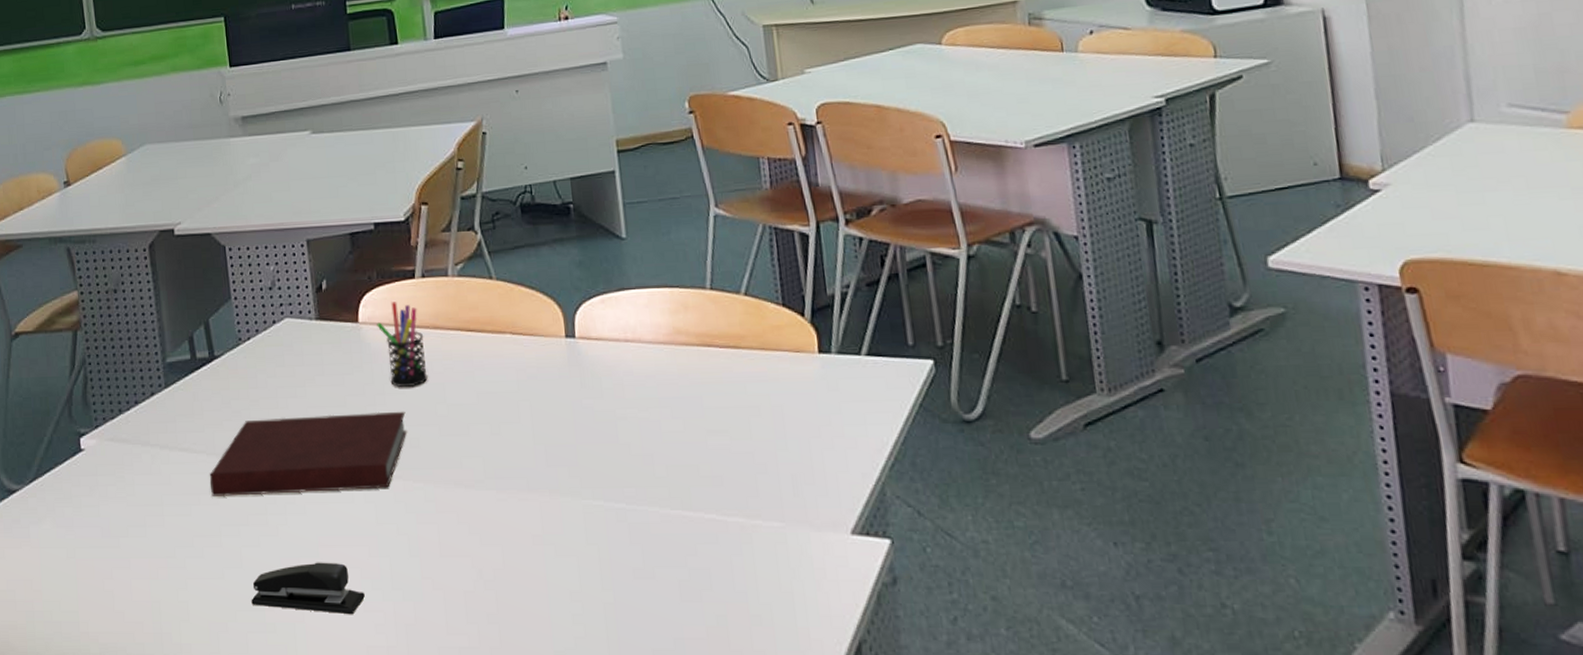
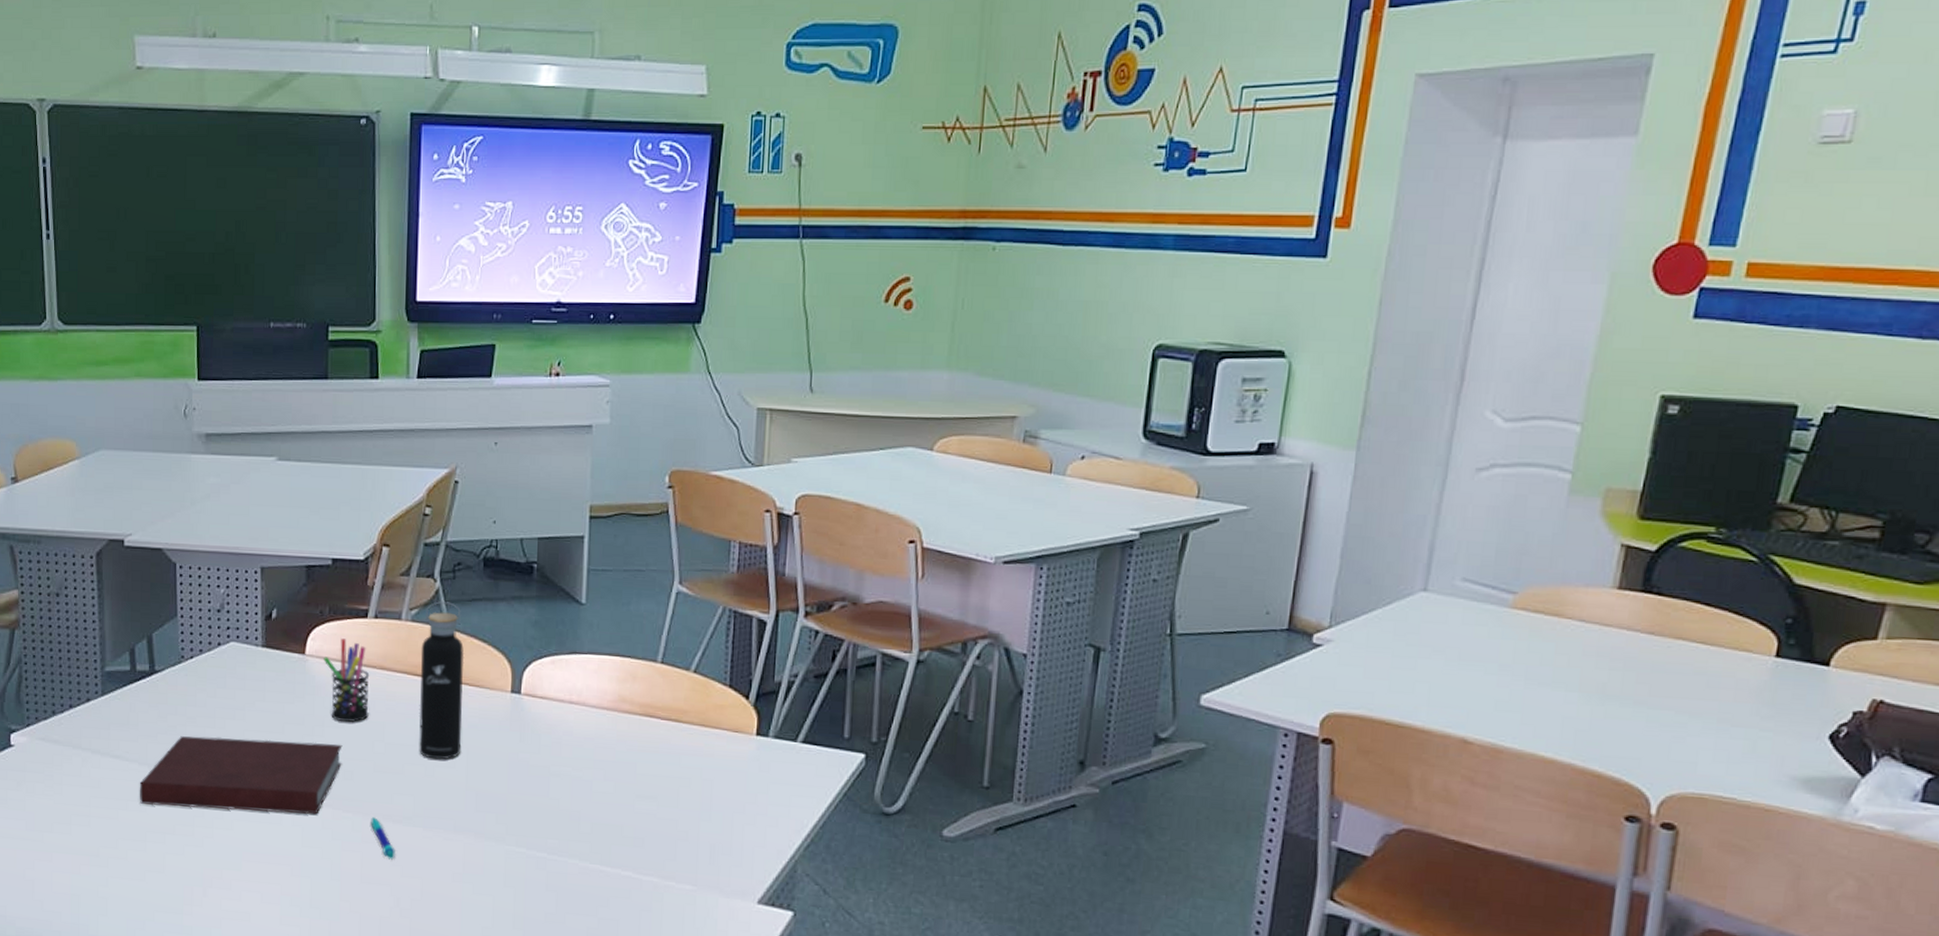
stapler: present [251,562,365,615] -> none [170,875,283,927]
pen: none [442,484,472,528] -> present [371,817,395,860]
water bottle: none [470,252,524,416] -> present [419,601,465,760]

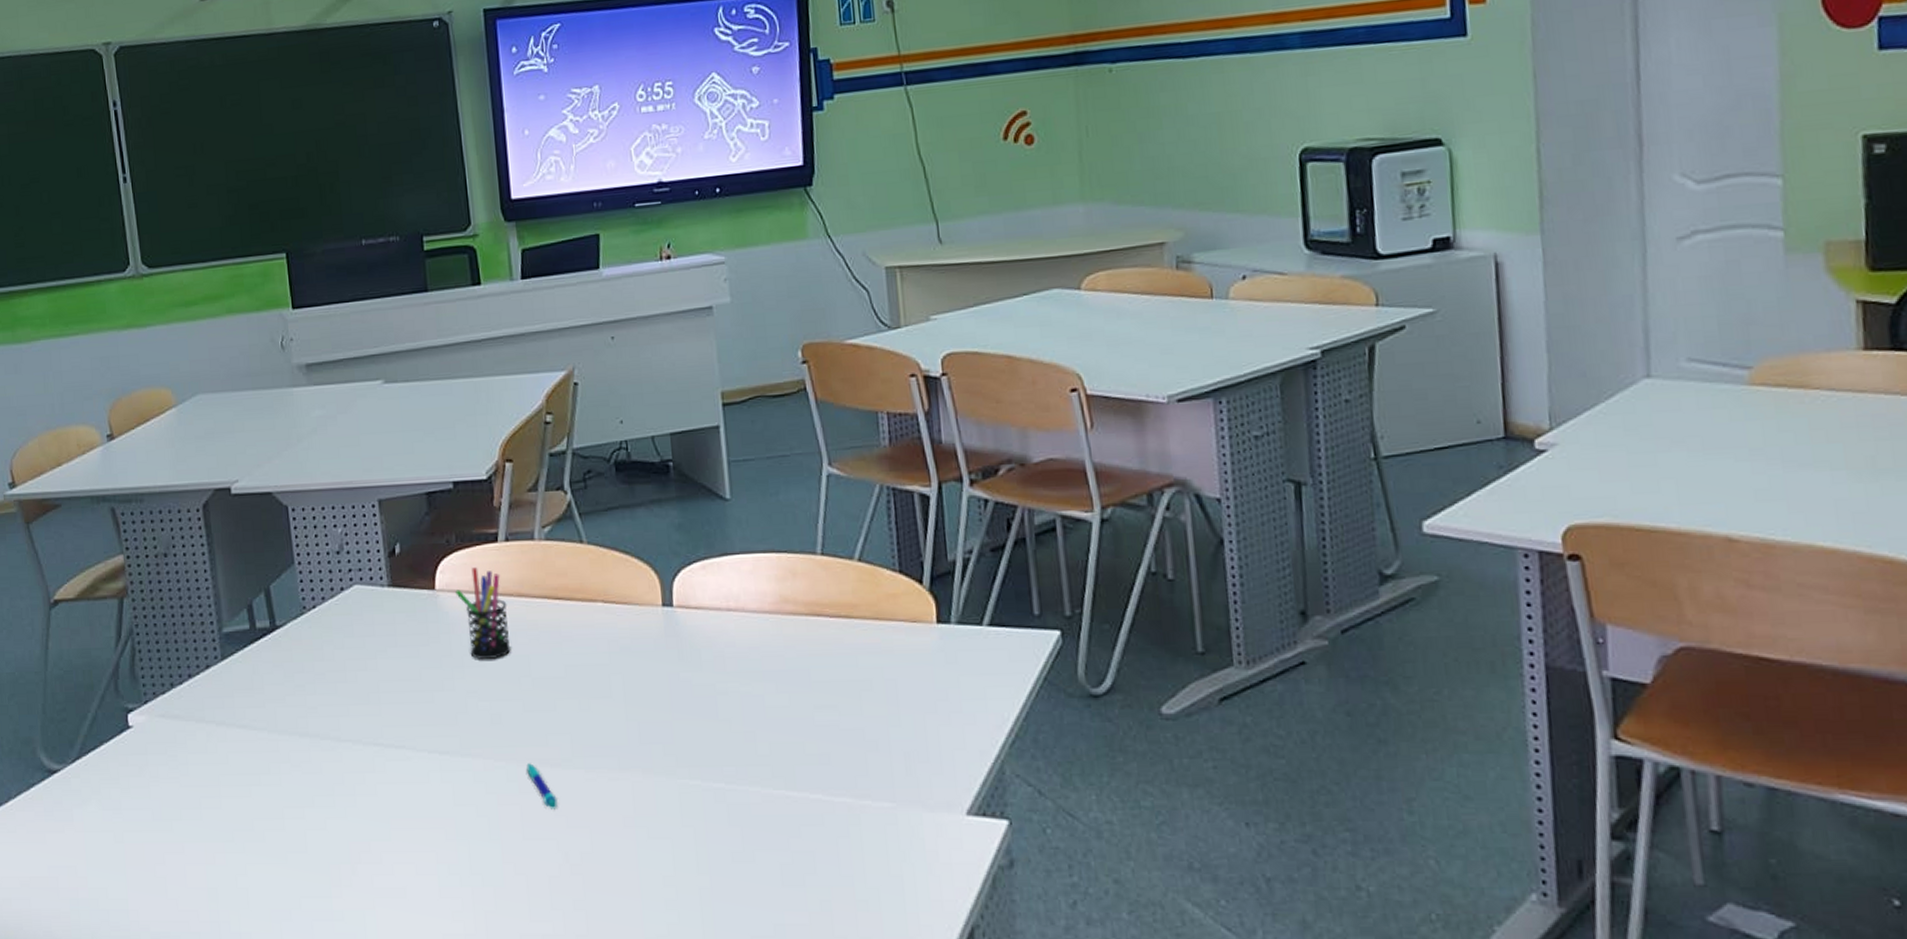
notebook: present [139,736,343,815] -> none [271,685,488,778]
water bottle: present [419,601,465,760] -> none [559,514,616,690]

